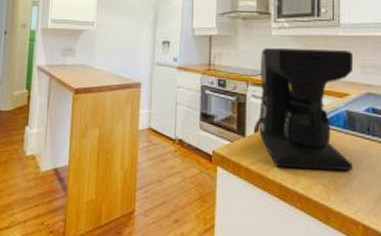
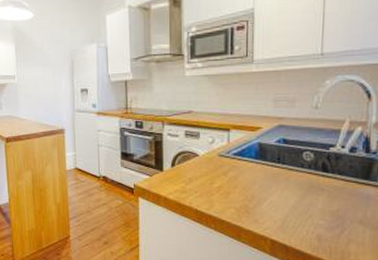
coffee maker: present [259,48,354,171] -> none [175,86,267,196]

